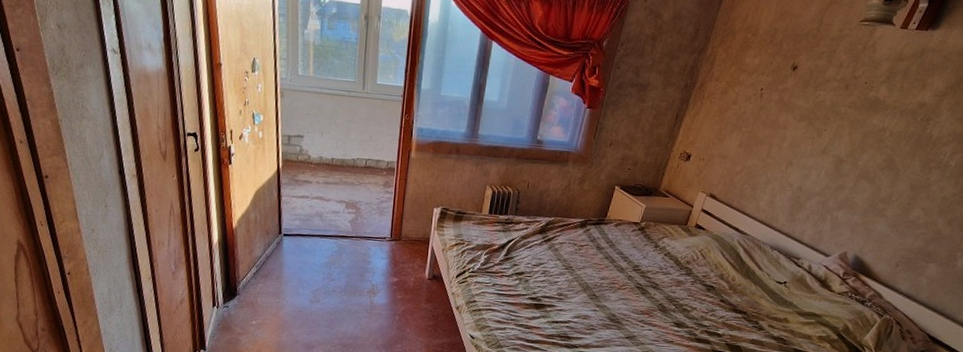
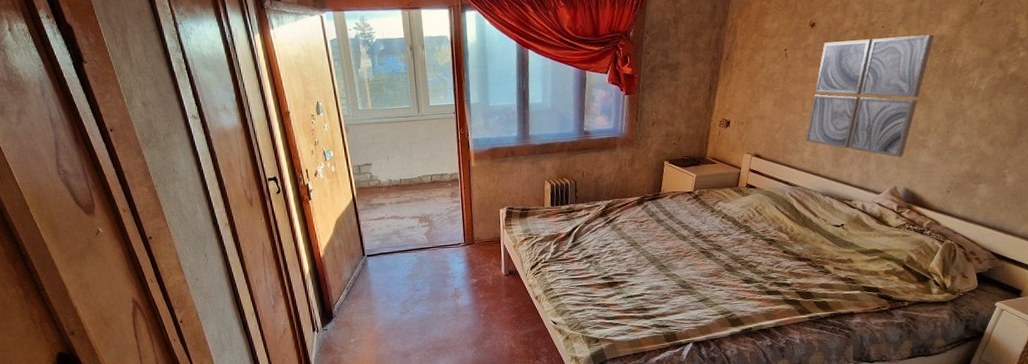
wall art: none [764,89,916,223] -> present [805,34,935,158]

